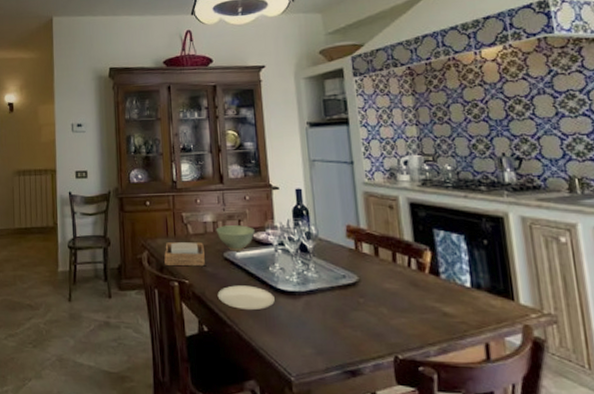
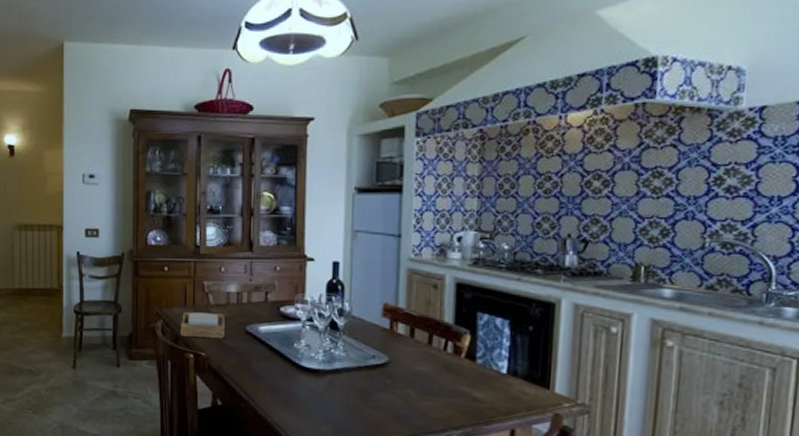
bowl: present [216,225,255,251] -> none [239,297,283,325]
plate: present [217,285,275,310] -> none [235,360,296,386]

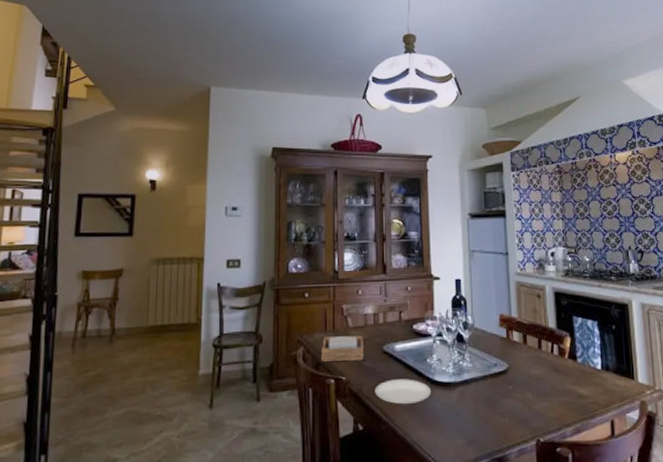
plate: none [235,360,296,386] -> present [374,379,431,404]

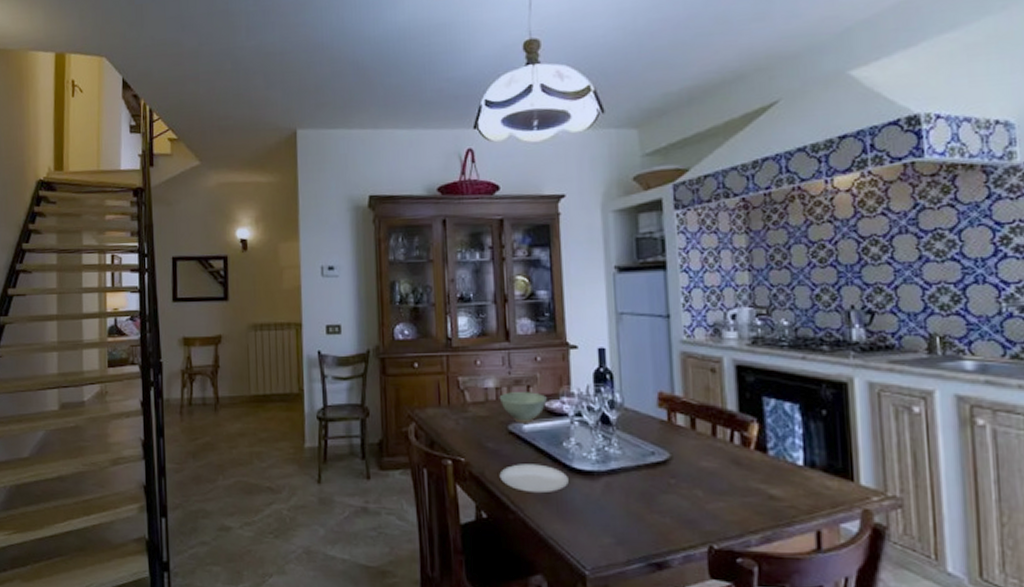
napkin holder: present [321,336,364,363] -> none [435,412,485,442]
bowl: none [376,317,415,344] -> present [499,392,547,423]

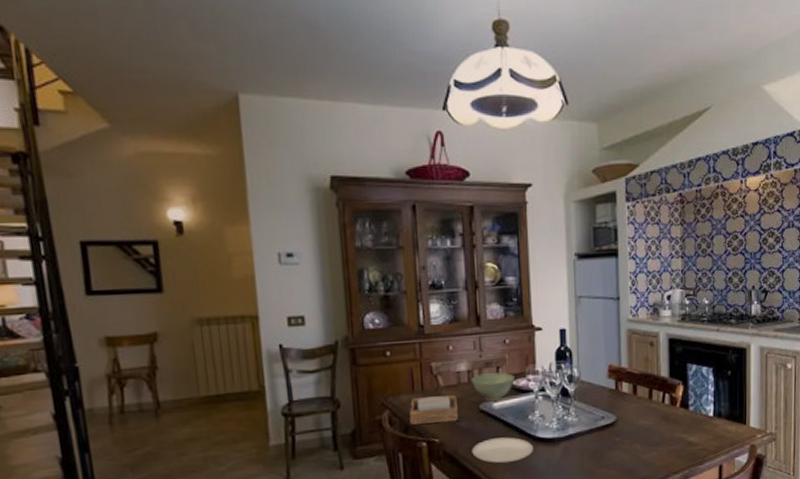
napkin holder: none [435,412,485,442] -> present [409,395,458,426]

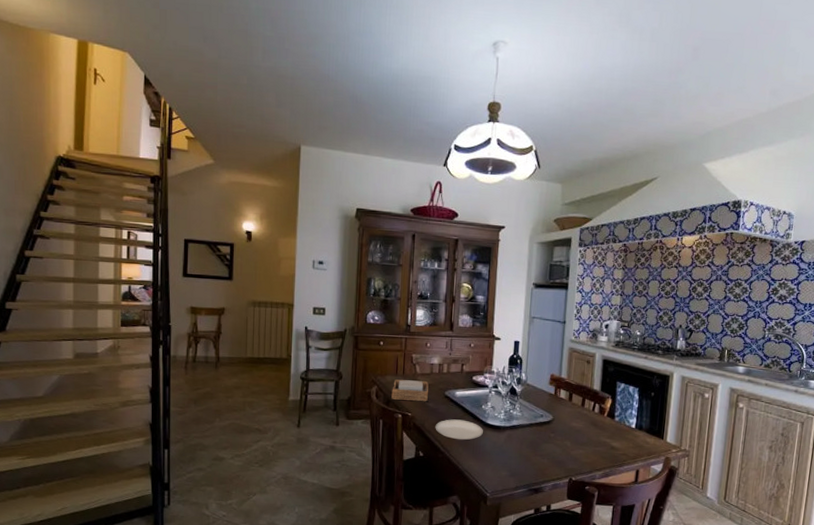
bowl: present [471,372,515,402] -> none [441,368,475,391]

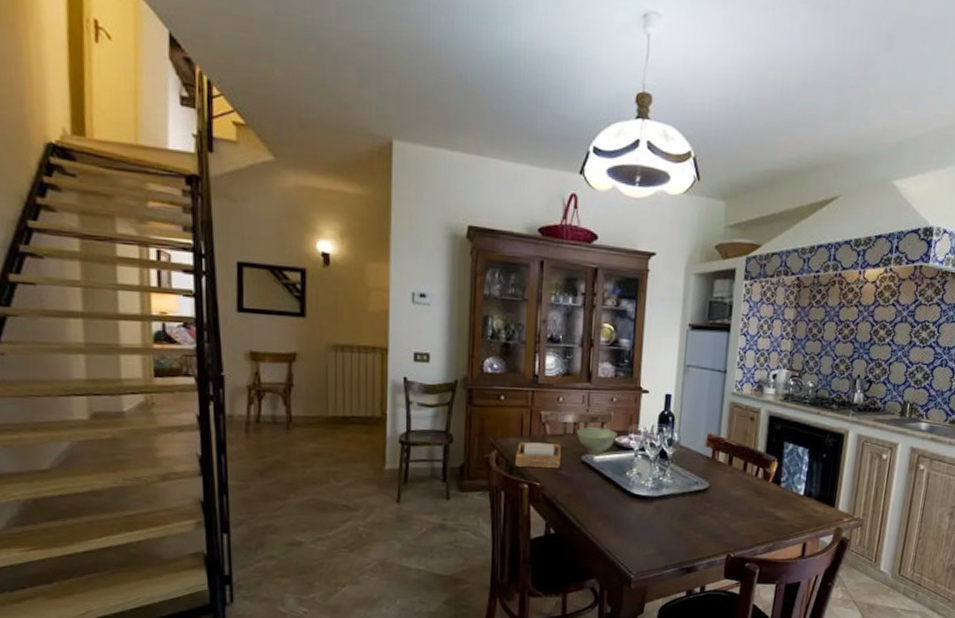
plate: present [435,419,483,440] -> none [569,489,627,513]
bowl: none [441,368,475,391] -> present [576,427,617,455]

